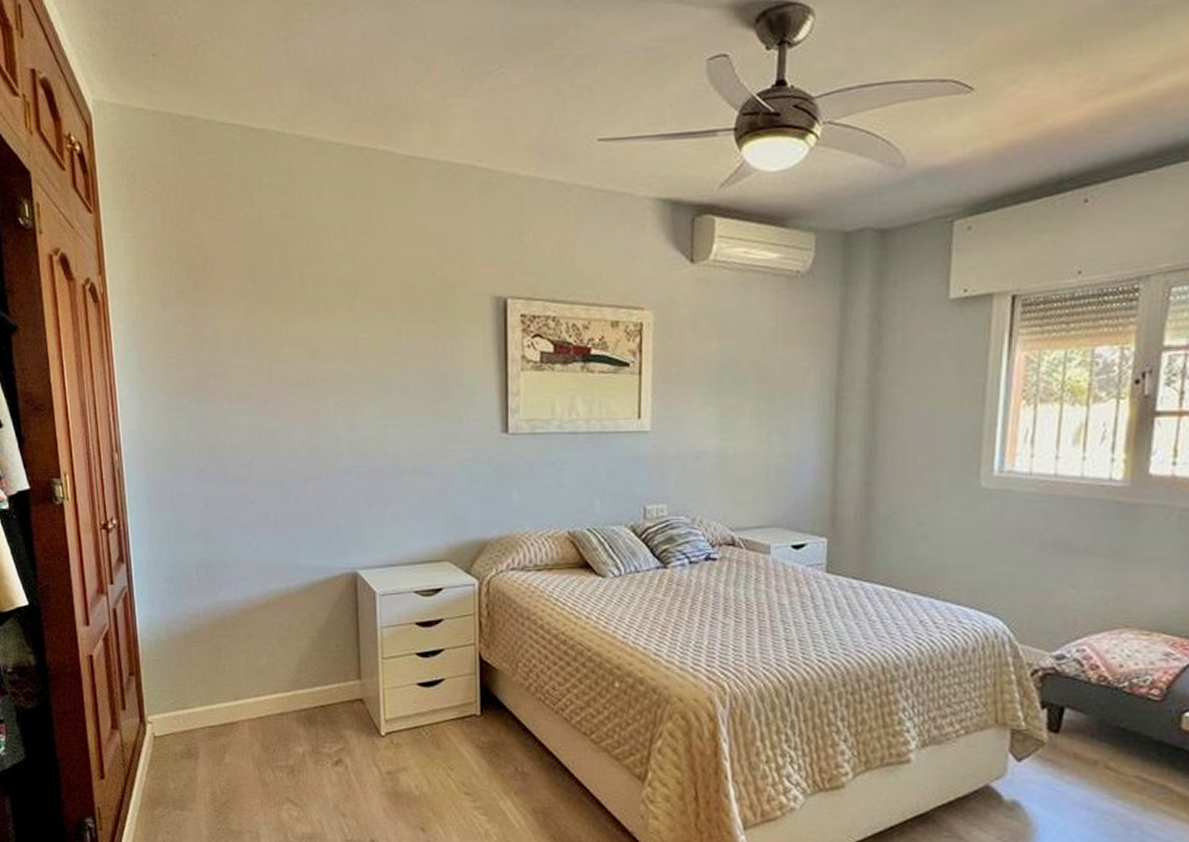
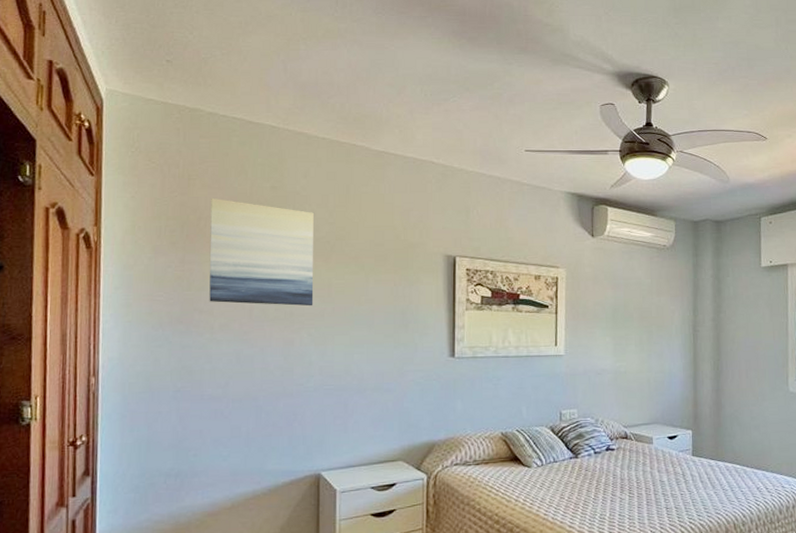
wall art: none [216,232,338,368] -> present [209,197,314,307]

